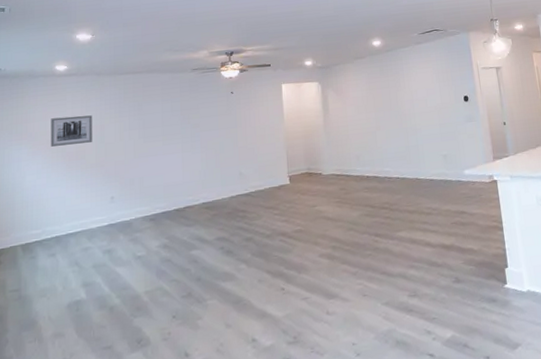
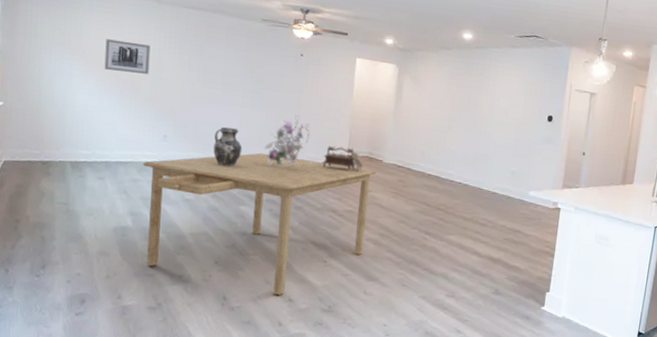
dining table: none [93,184,319,339] -> present [143,152,377,296]
ceramic jug: none [160,174,188,215] -> present [213,126,243,167]
bouquet: none [208,148,257,202] -> present [264,115,314,166]
decorative box: none [265,168,304,194] -> present [322,145,363,171]

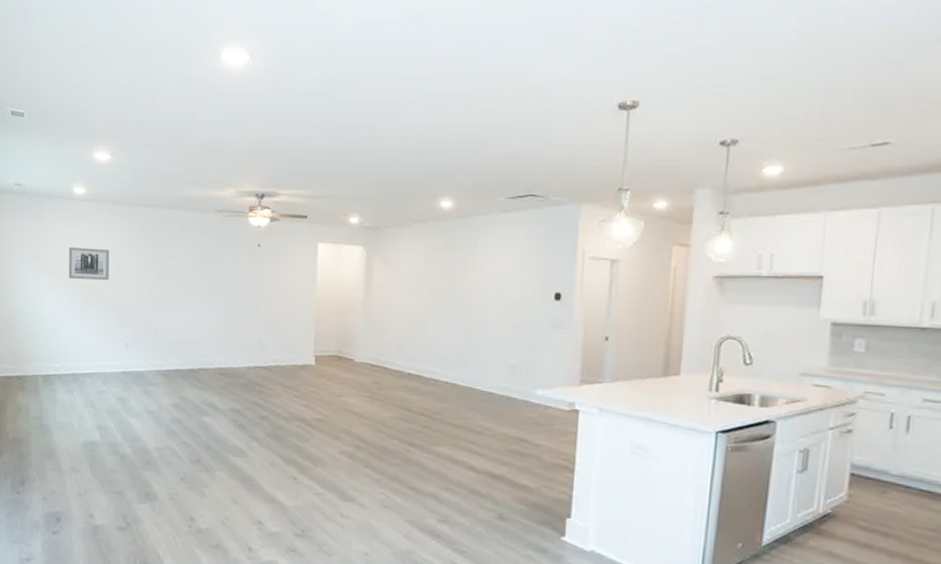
dining table: present [143,152,377,296] -> none [107,357,348,517]
ceramic jug: present [213,126,243,167] -> none [174,330,203,374]
bouquet: present [264,115,314,166] -> none [224,312,277,371]
decorative box: present [322,145,363,171] -> none [287,345,332,373]

